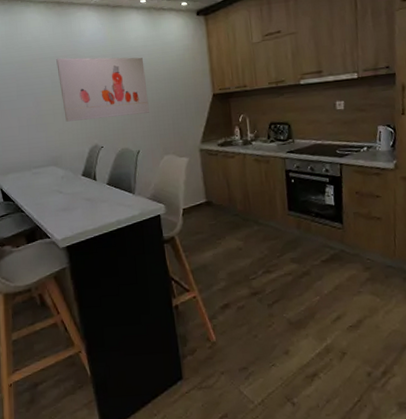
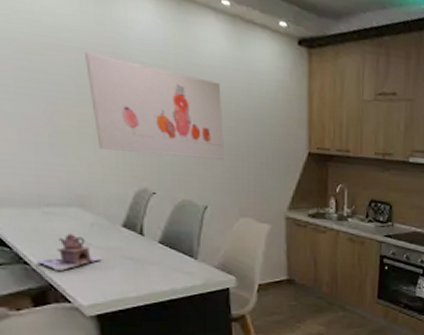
teapot: none [29,186,70,215] -> present [37,233,102,271]

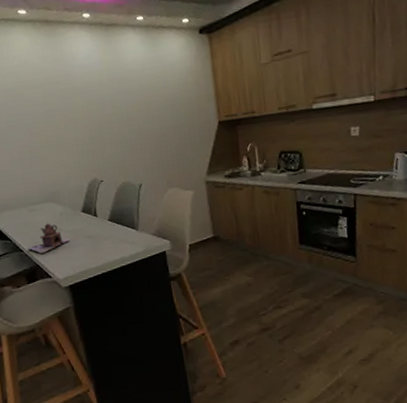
wall art: present [85,51,224,160] -> none [48,81,151,155]

